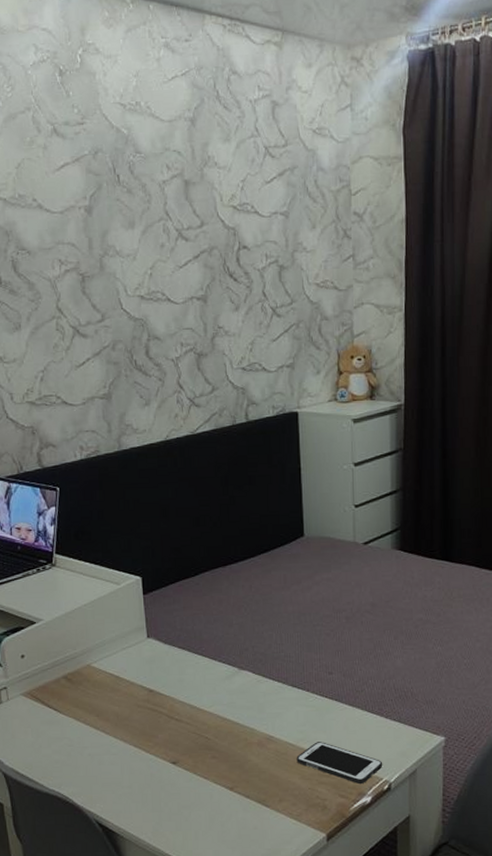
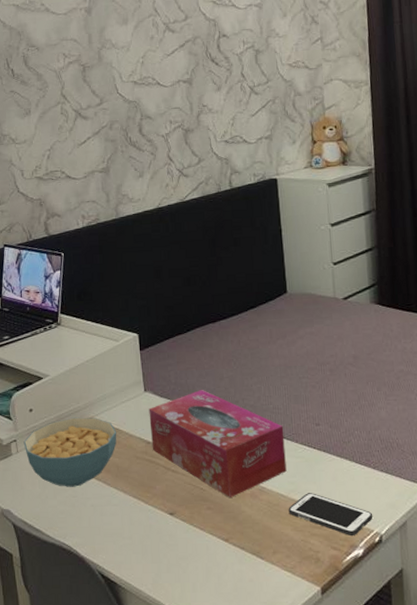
cereal bowl: none [14,664,117,736] -> present [23,417,117,487]
tissue box: none [152,637,296,746] -> present [149,390,287,497]

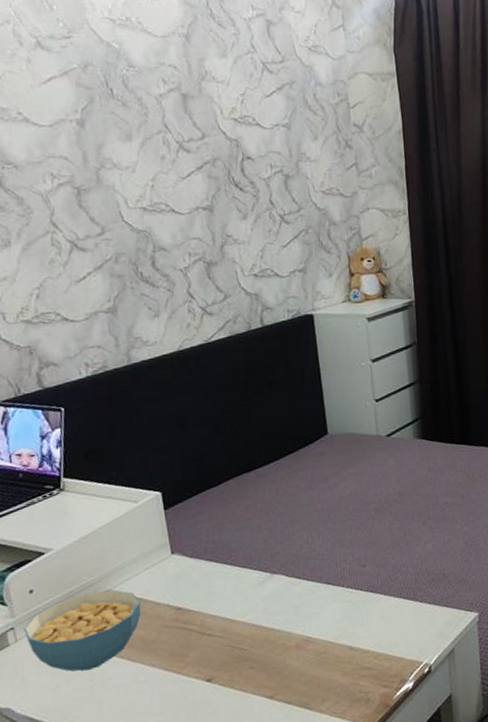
tissue box: present [149,390,287,497] -> none [177,544,333,653]
cell phone: present [288,493,373,537] -> none [336,635,422,672]

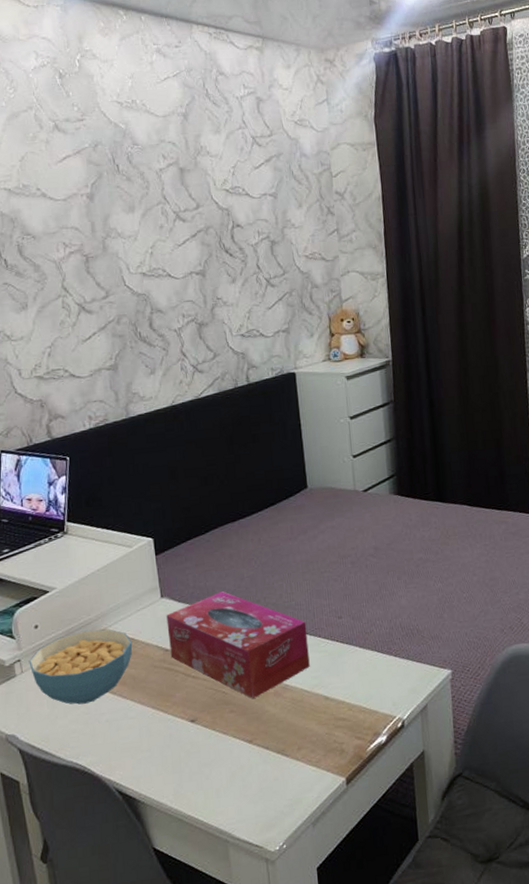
tissue box: none [177,544,333,653] -> present [166,591,310,698]

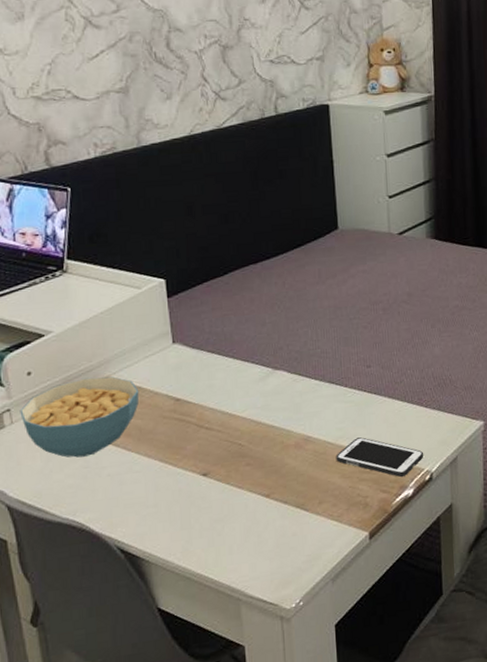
tissue box: present [166,591,310,698] -> none [178,337,335,451]
cell phone: none [312,685,396,725] -> present [336,437,424,478]

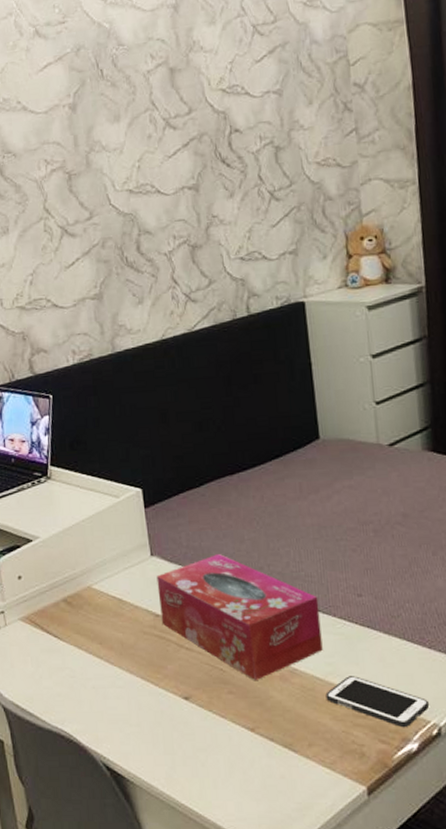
cereal bowl: present [20,376,140,458] -> none [12,585,120,666]
tissue box: none [178,337,335,451] -> present [156,554,323,680]

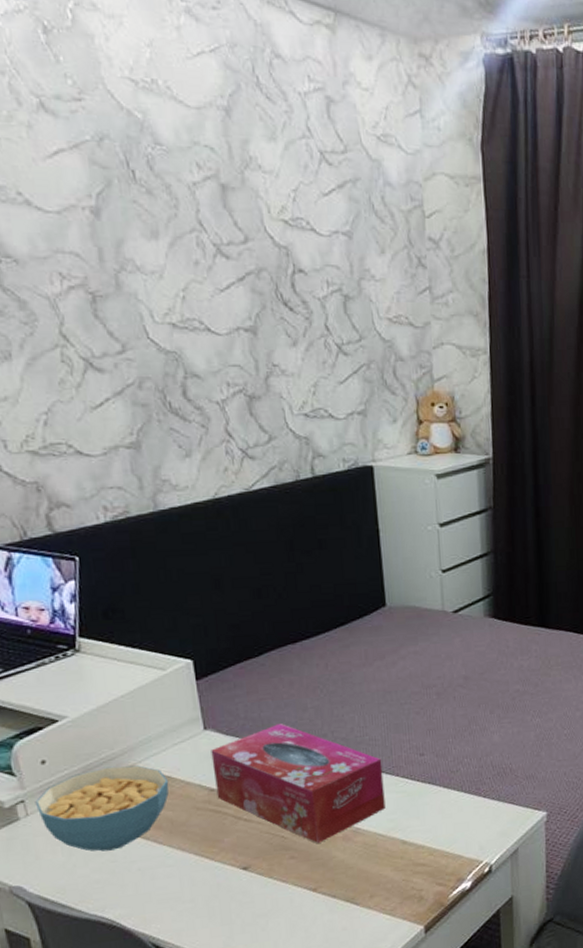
cereal bowl: none [12,585,120,666] -> present [35,765,169,852]
cell phone: present [325,676,430,728] -> none [387,829,483,870]

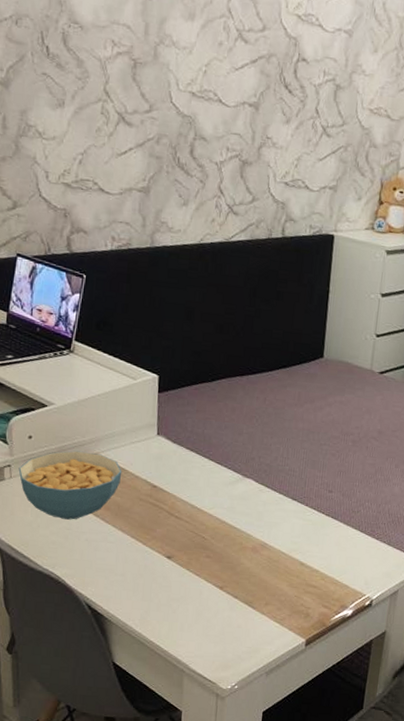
tissue box: present [211,724,386,843] -> none [157,442,296,549]

